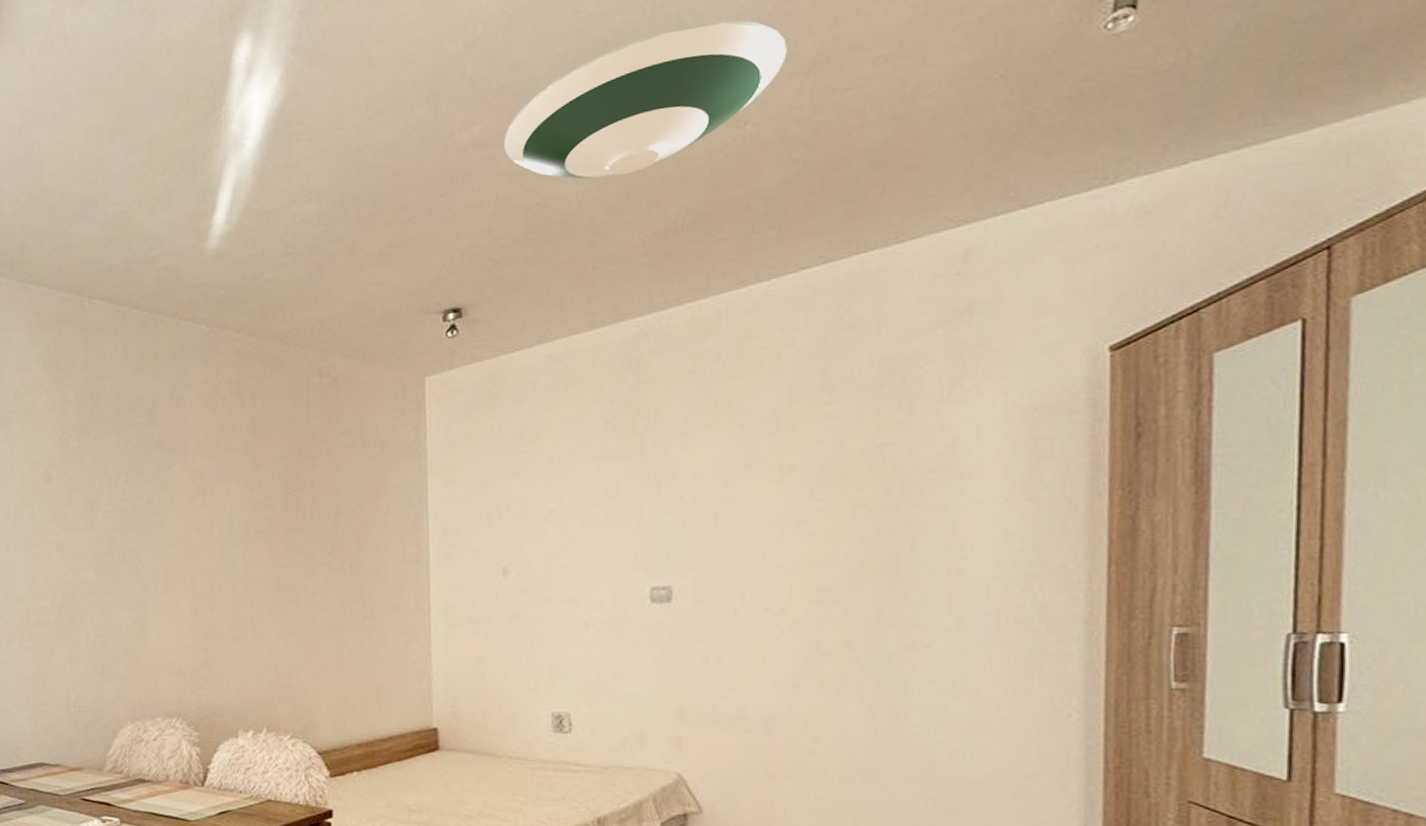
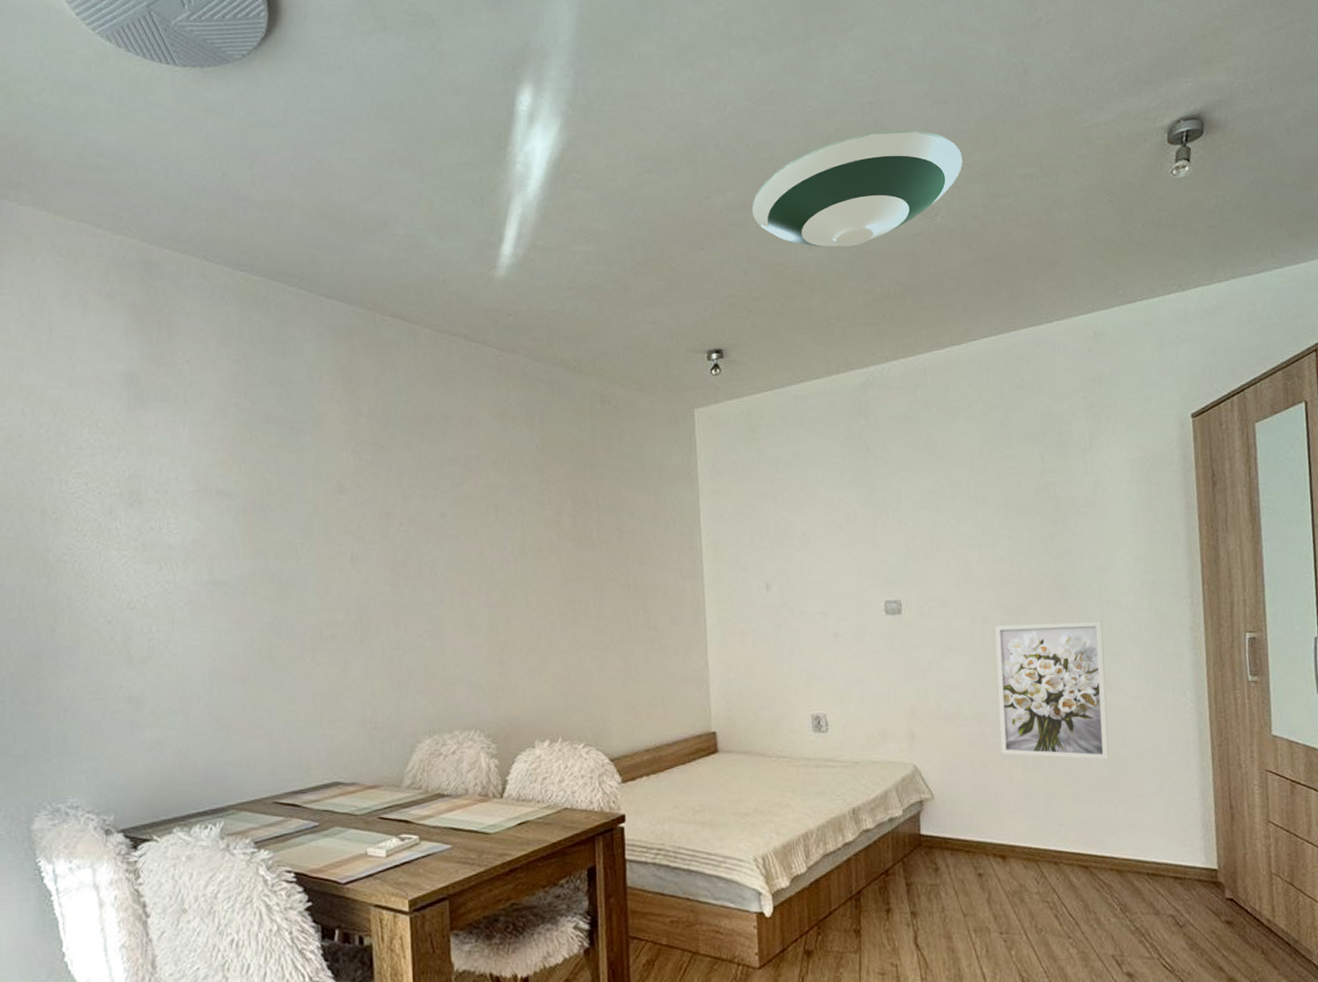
wall art: none [795,611,951,777] -> present [994,621,1110,759]

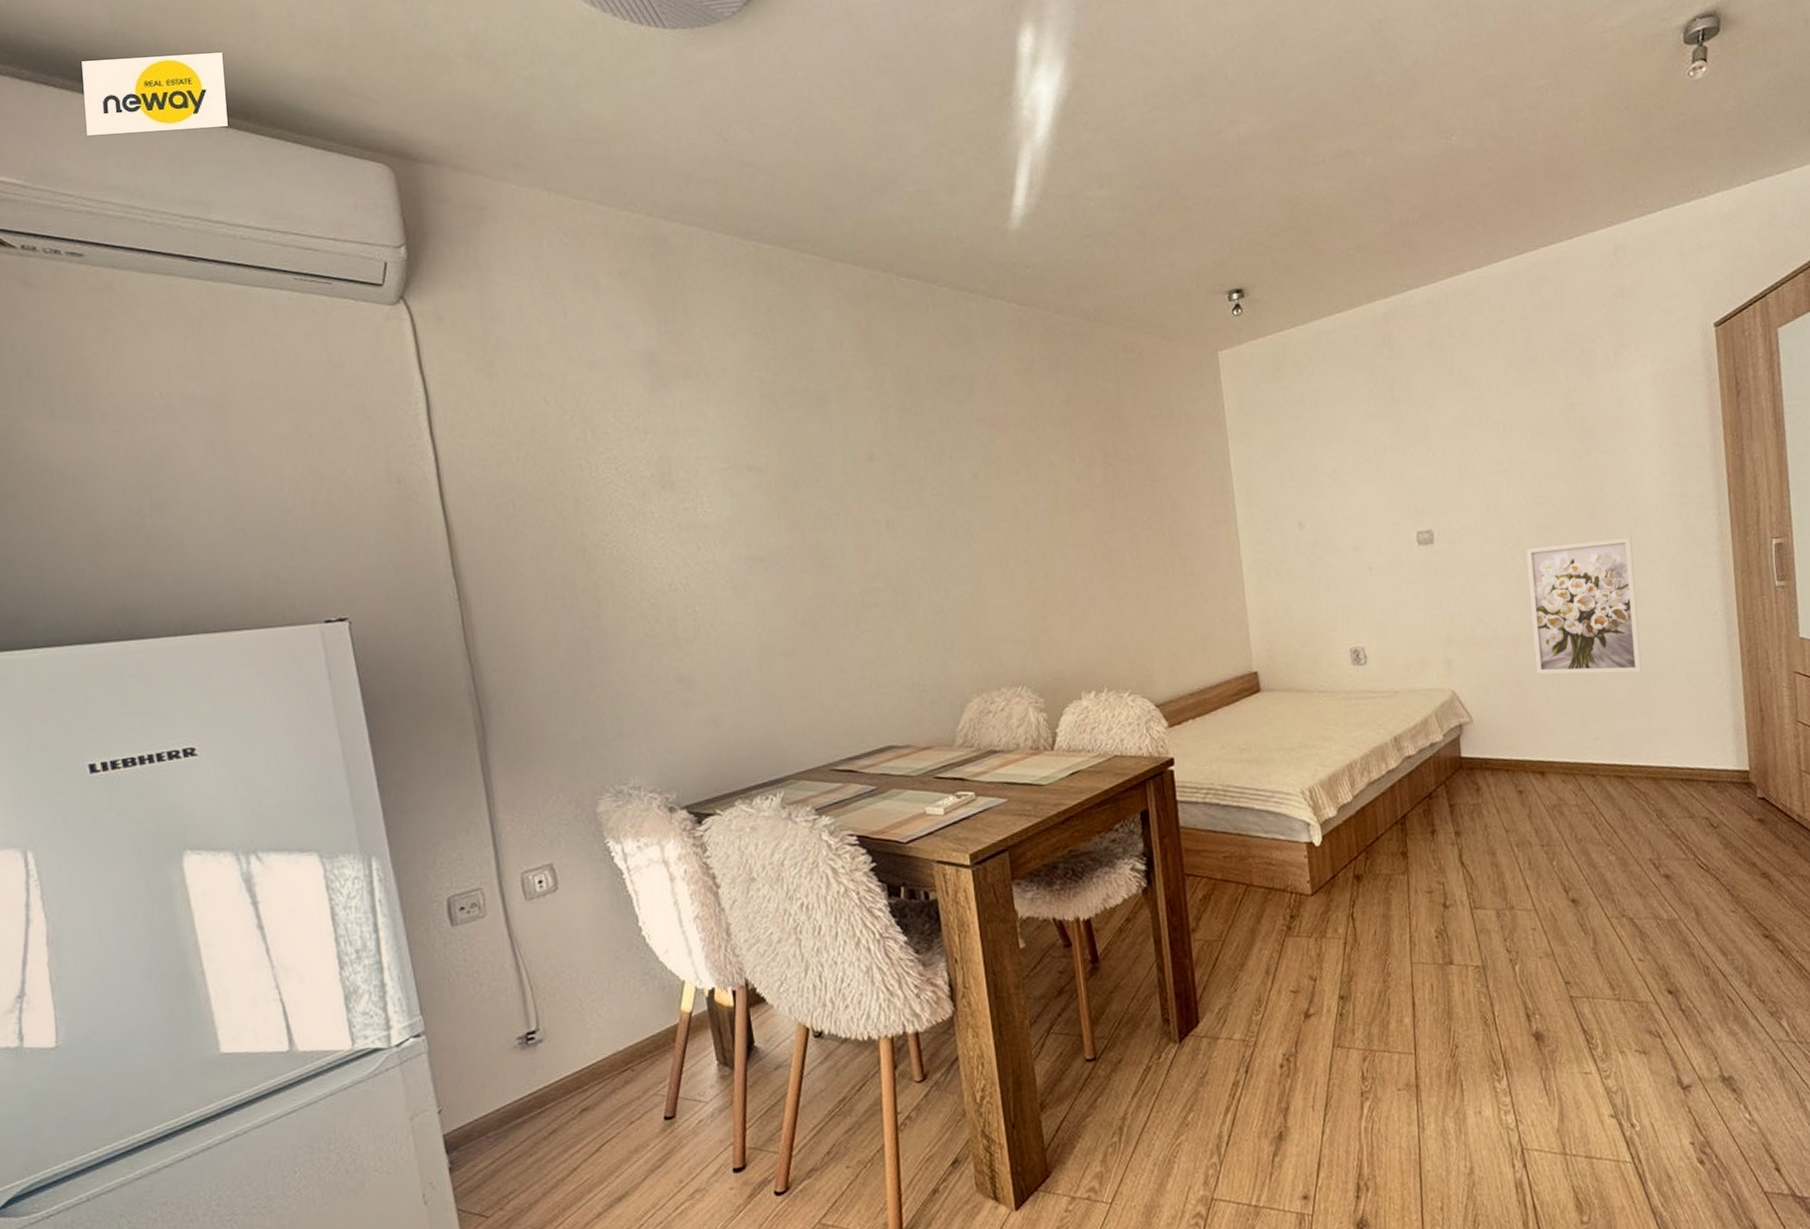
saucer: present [751,130,963,247] -> none [1264,47,1477,176]

